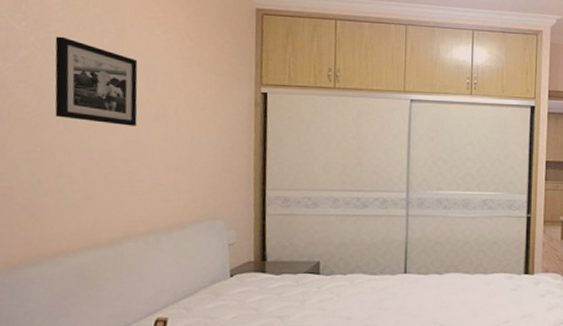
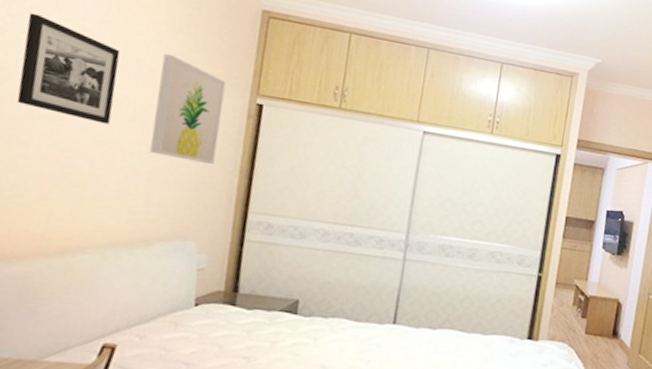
wall art: none [174,58,233,152] -> present [149,54,226,165]

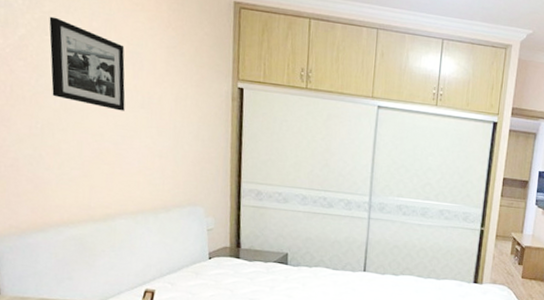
wall art: present [149,54,226,165] -> none [158,47,212,143]

